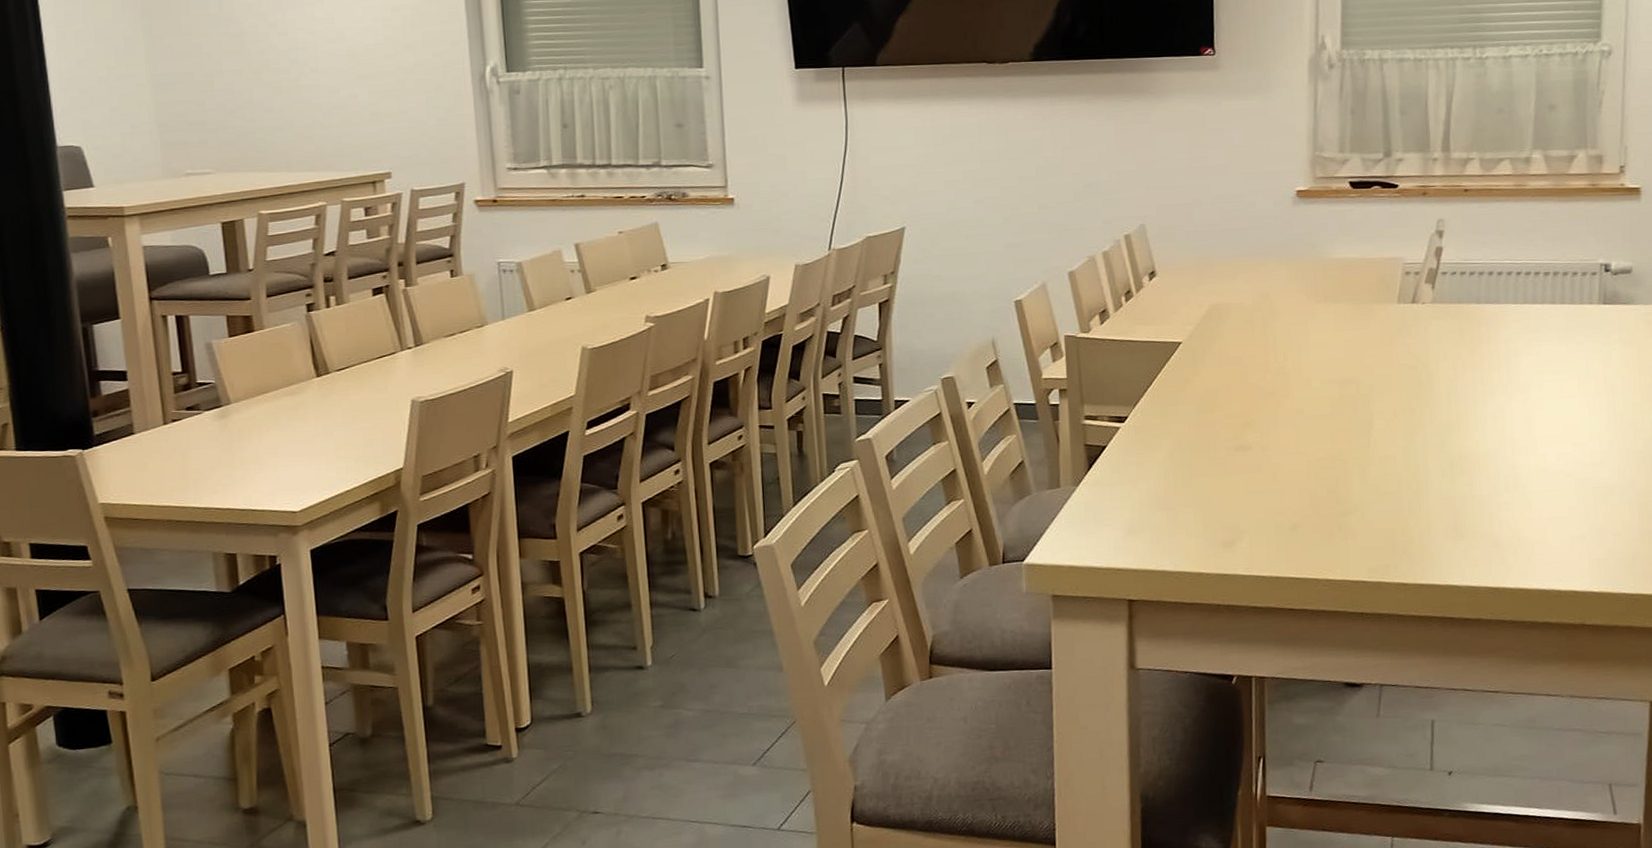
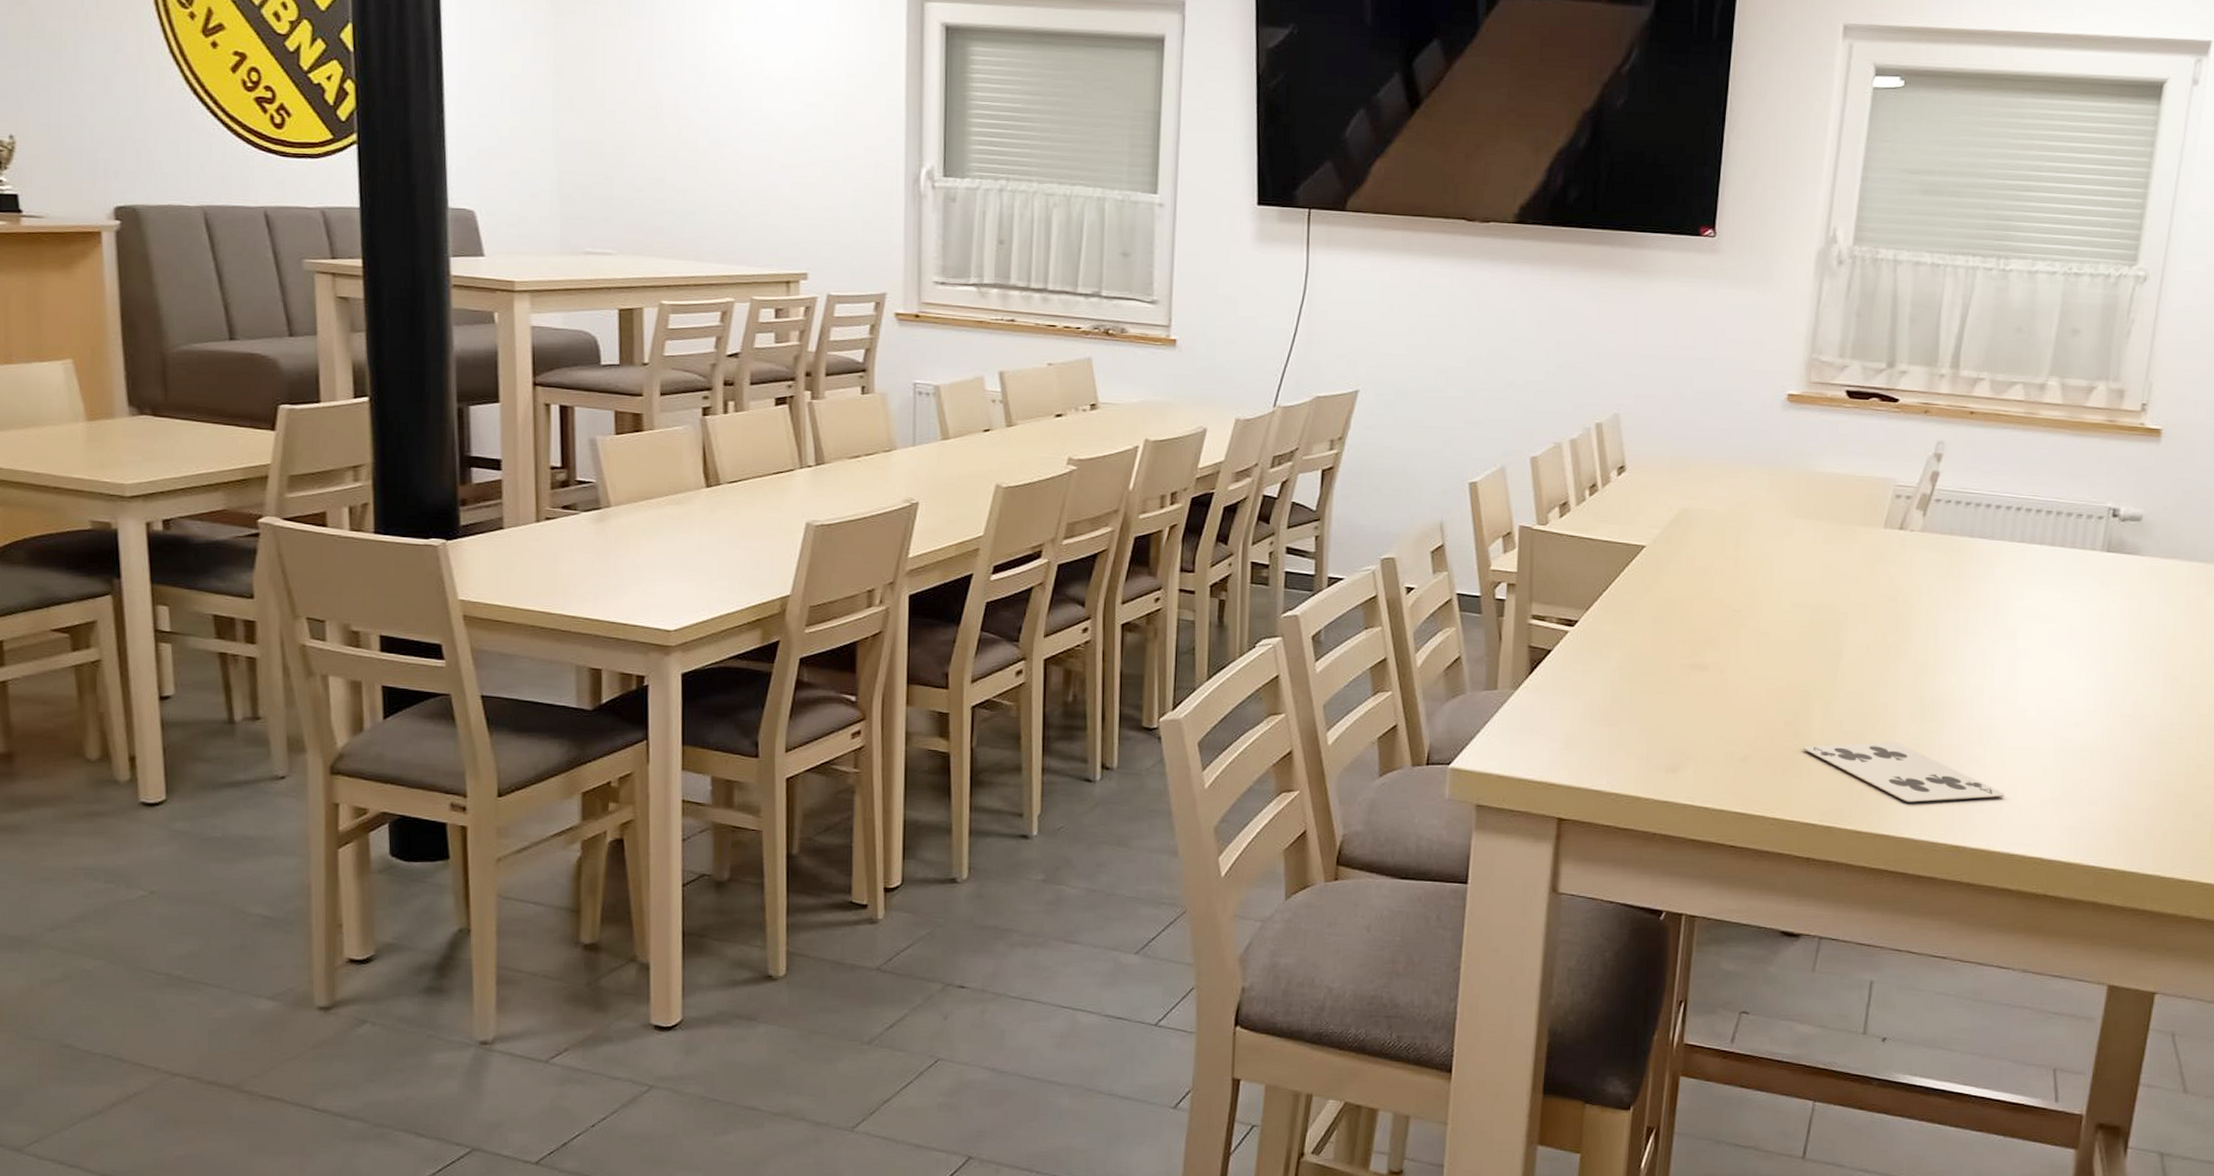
card: none [1346,498,1535,552] -> present [1803,742,2004,803]

